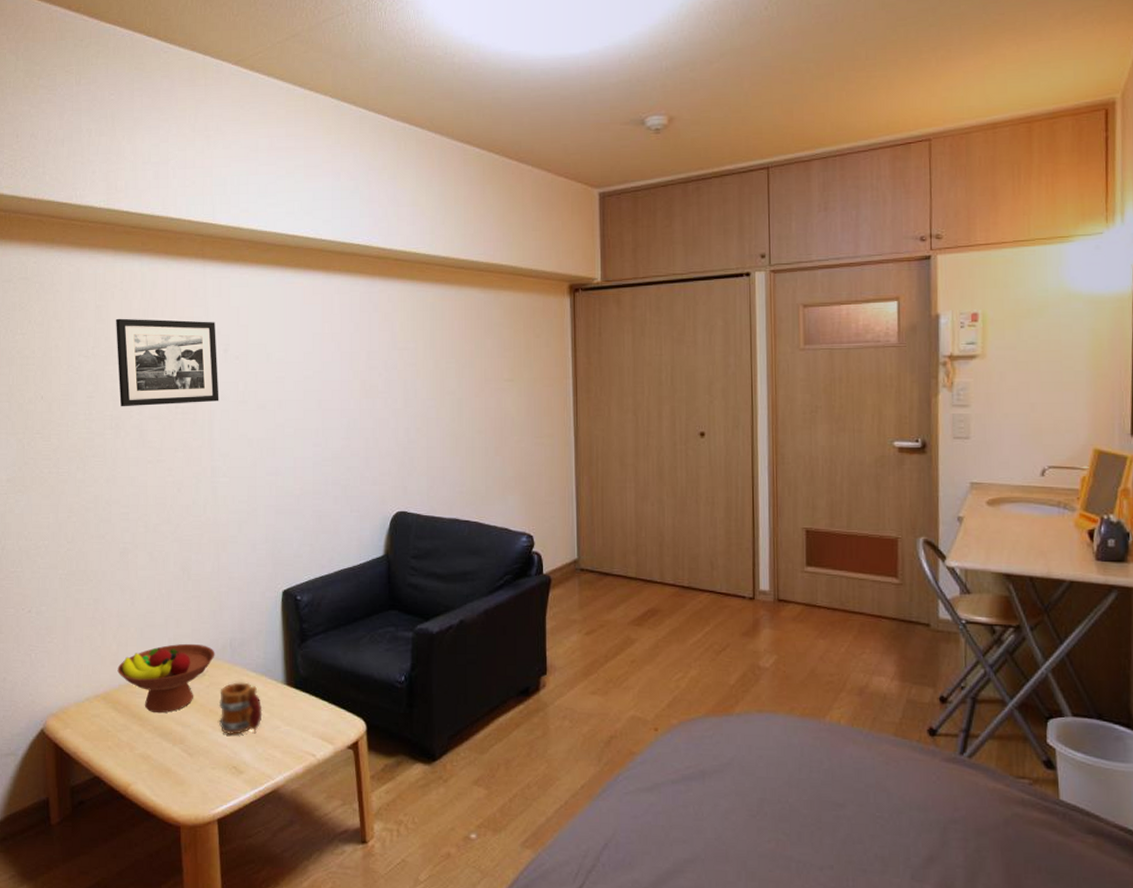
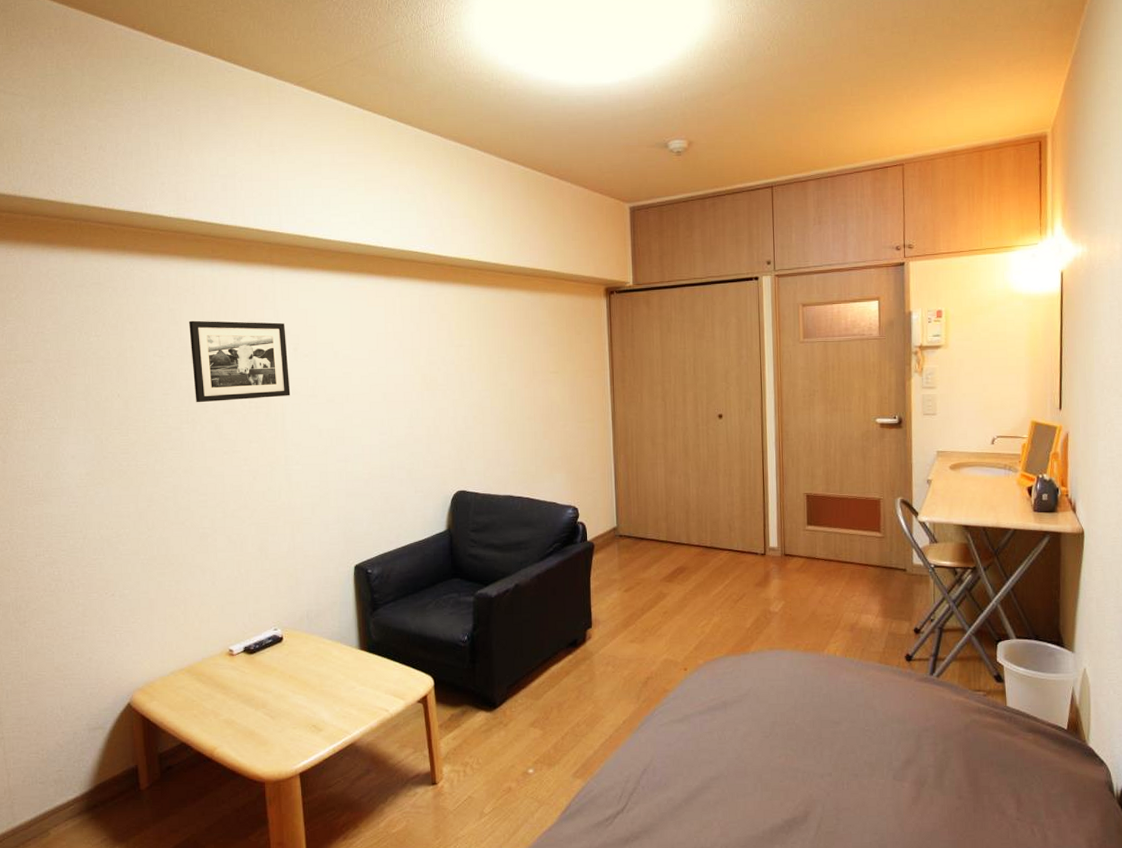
fruit bowl: present [117,643,215,714] -> none [200,617,293,682]
mug: present [219,682,263,734] -> none [298,649,339,697]

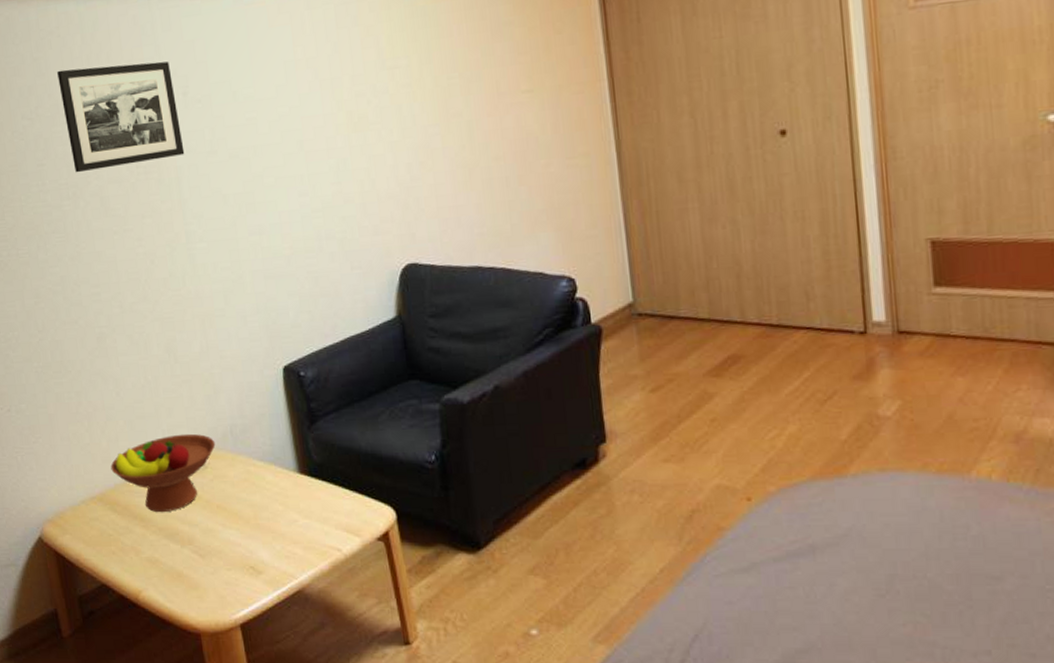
fruit bowl: none [200,617,293,682] -> present [110,433,216,513]

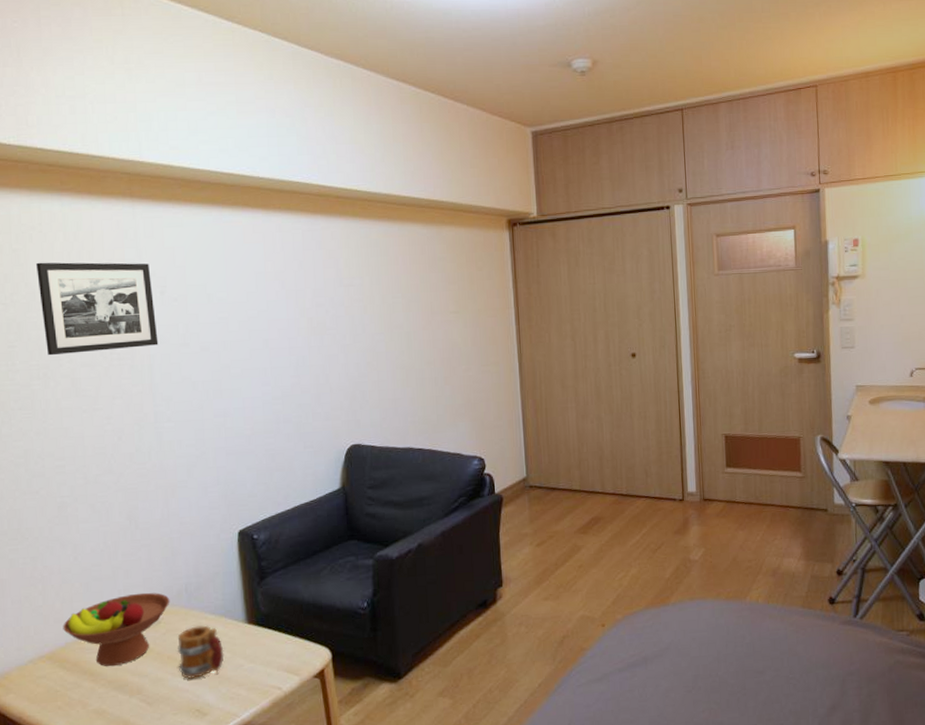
mug: none [225,473,276,531] -> present [177,625,224,679]

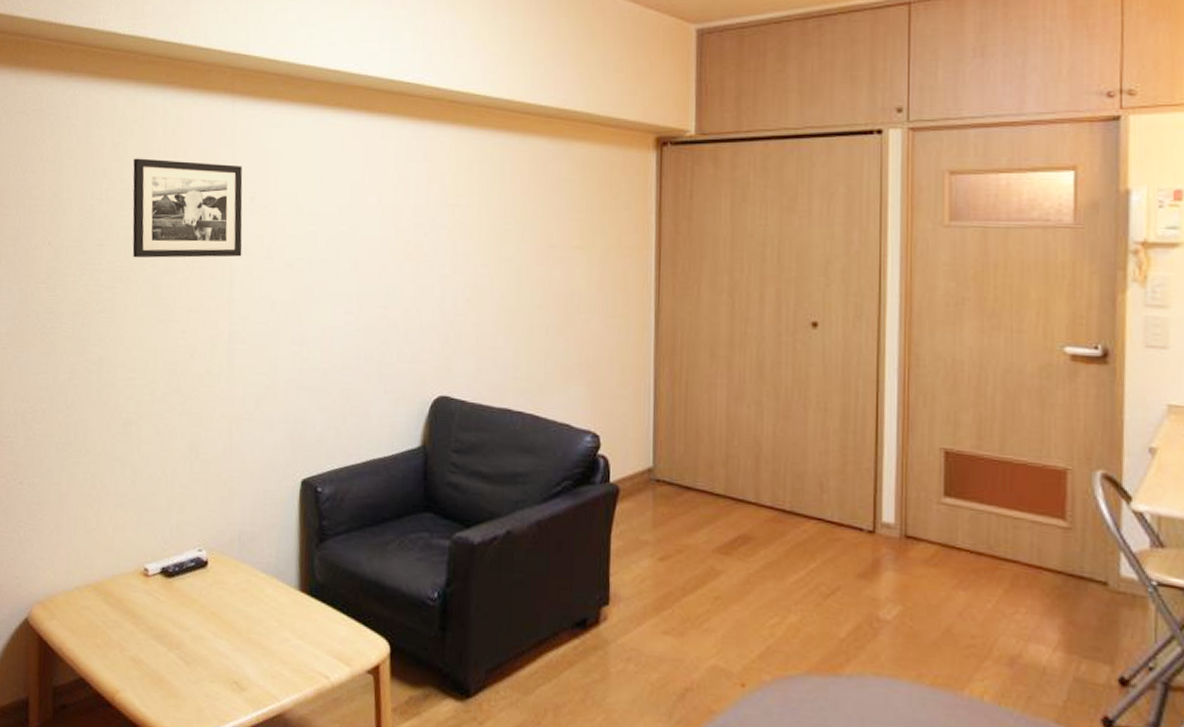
fruit bowl: present [63,592,170,667] -> none [112,532,222,612]
mug: present [177,625,224,679] -> none [221,582,271,644]

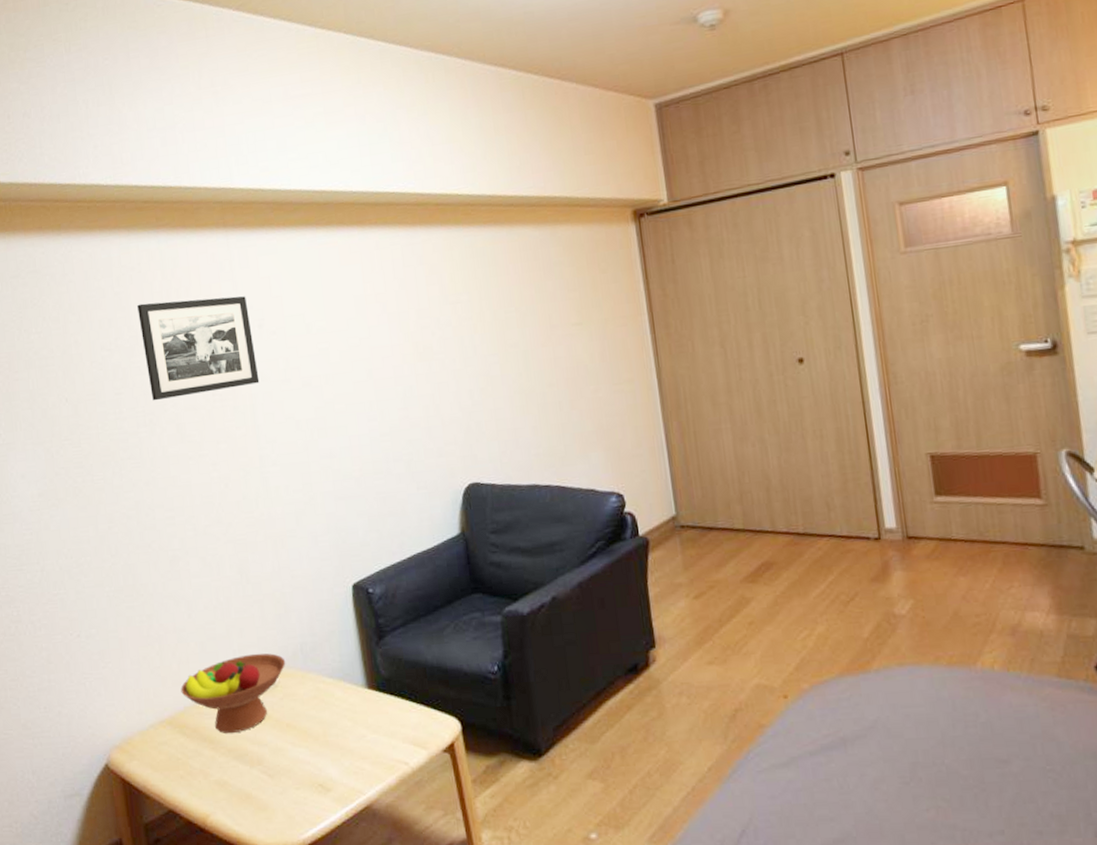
fruit bowl: none [112,532,222,612] -> present [180,653,286,734]

